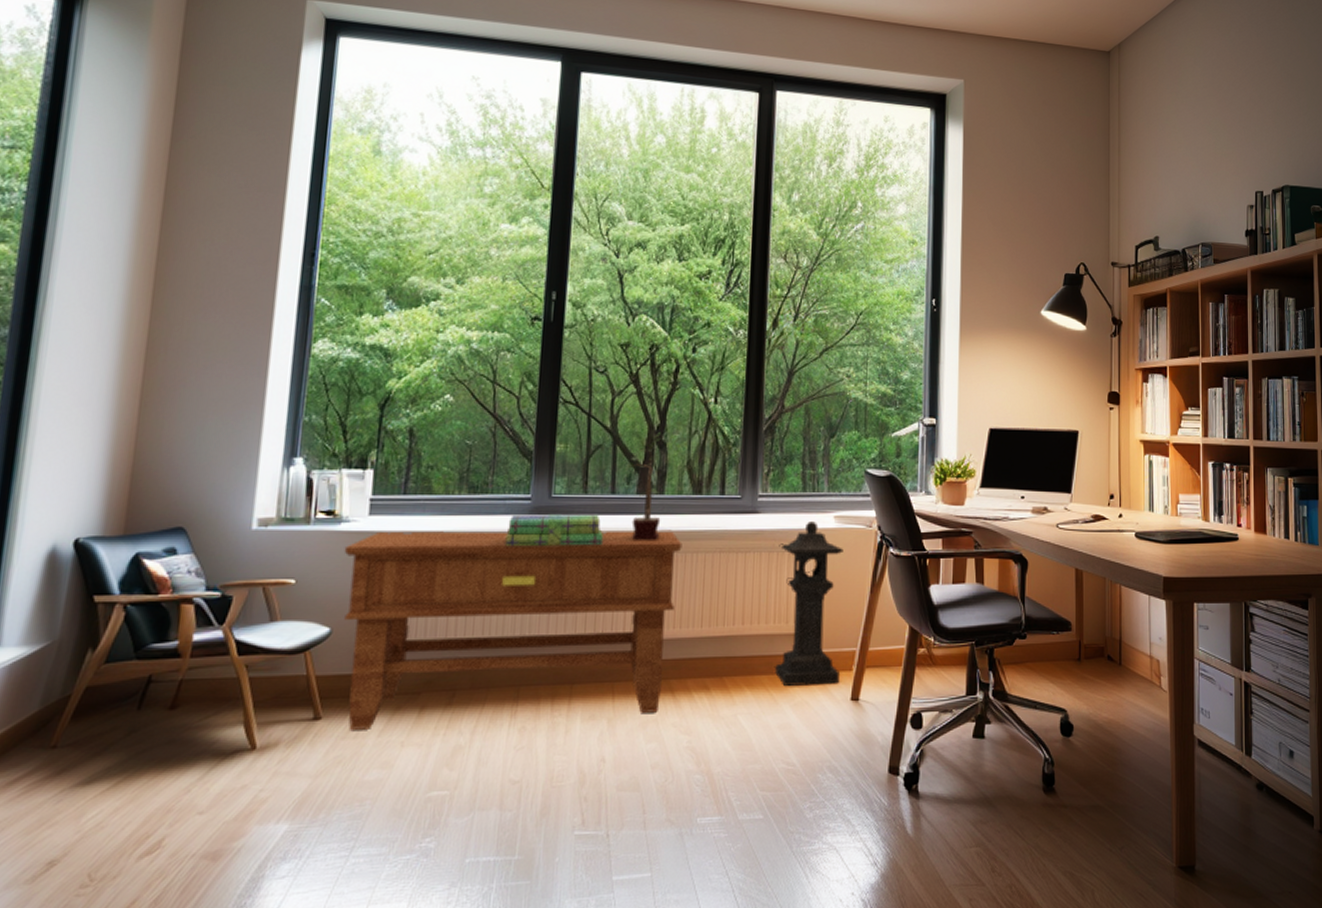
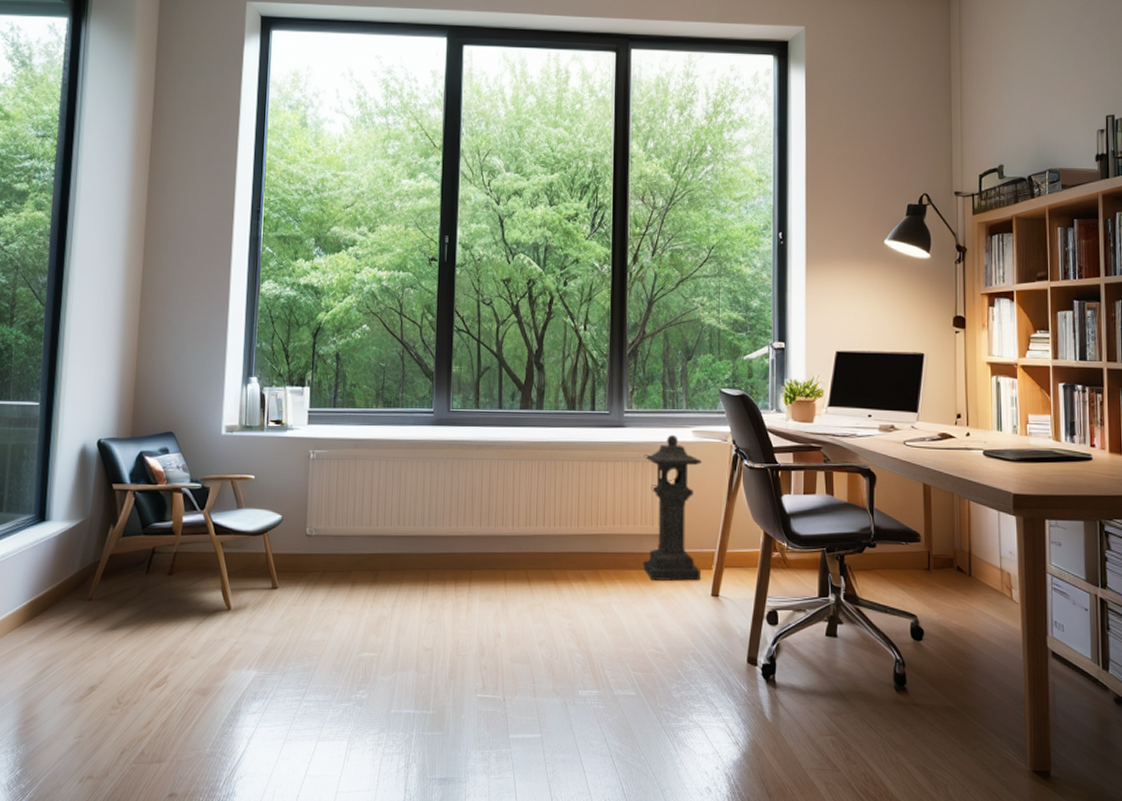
side table: present [344,529,682,730] -> none [290,437,560,599]
stack of books: present [505,513,603,546] -> none [414,425,493,453]
potted plant: present [625,431,661,541] -> none [510,354,541,450]

